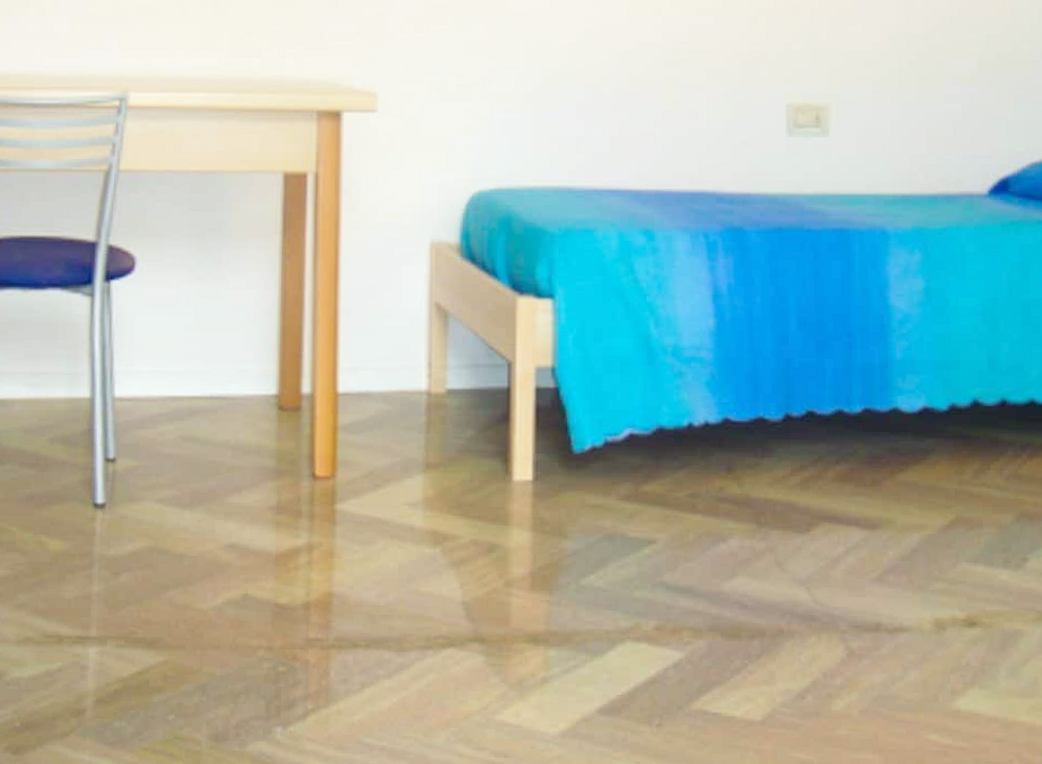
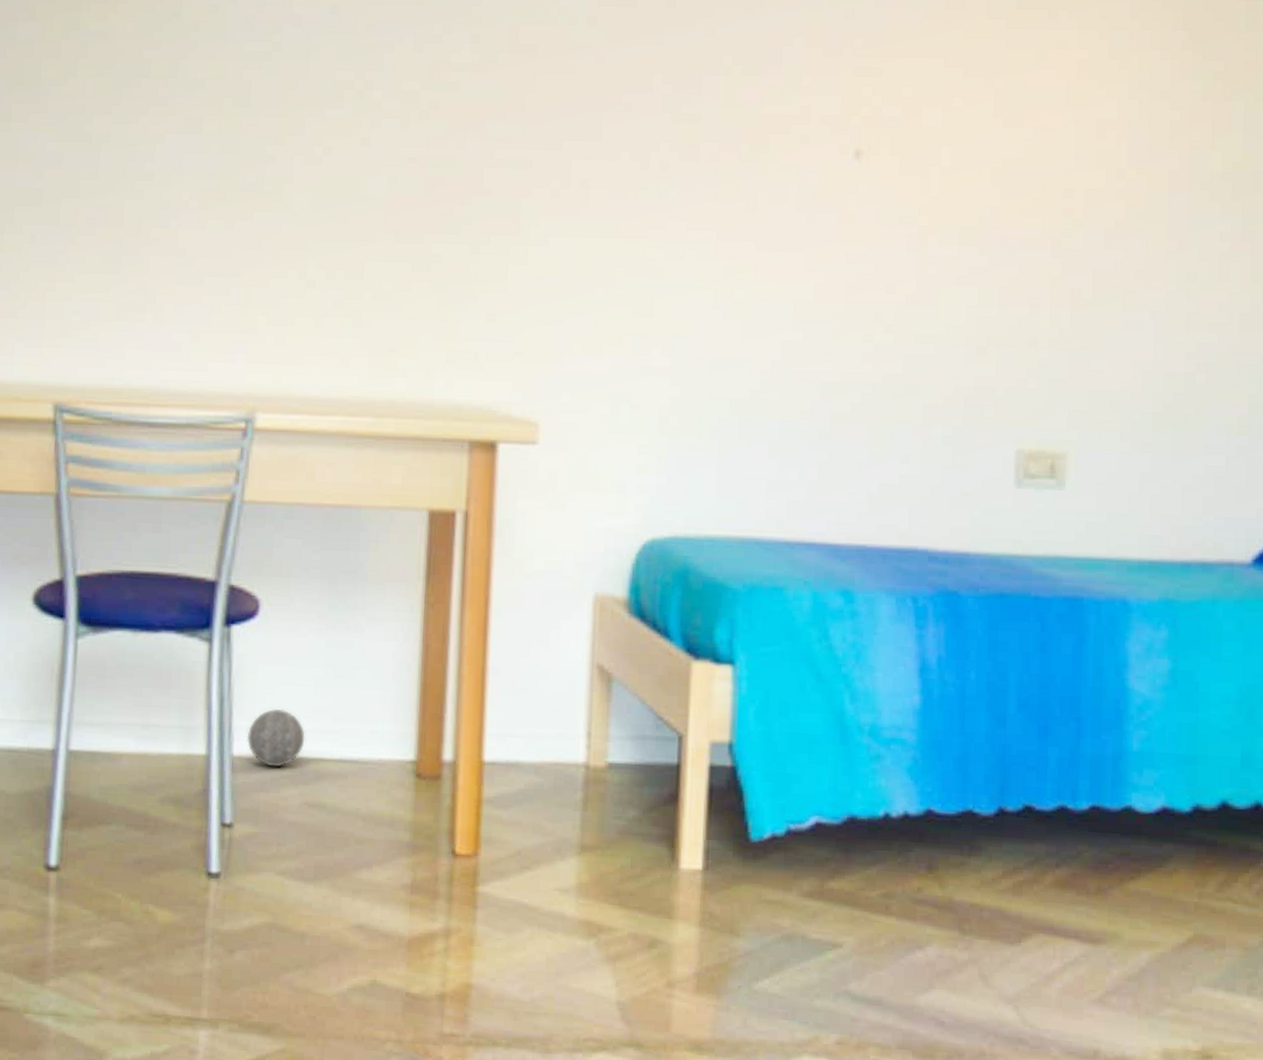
ball: none [126,353,179,405] -> present [246,708,306,767]

